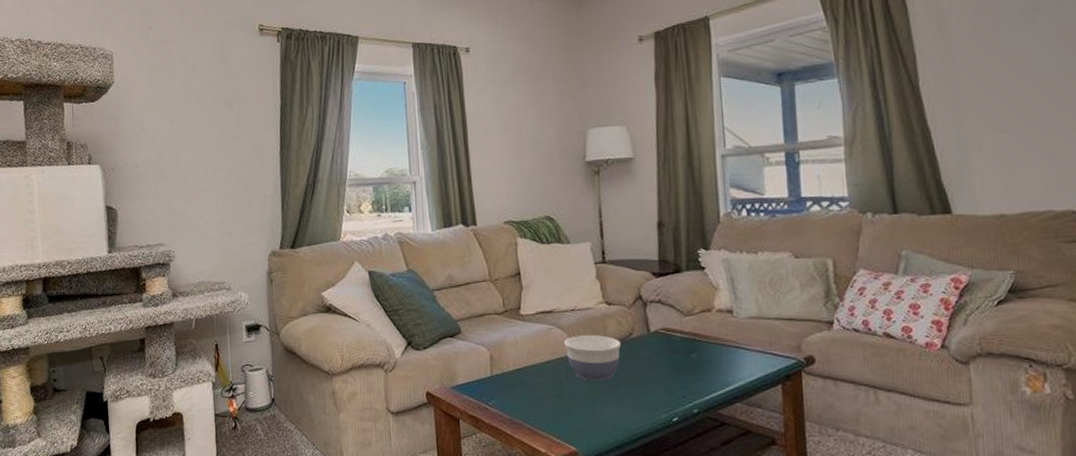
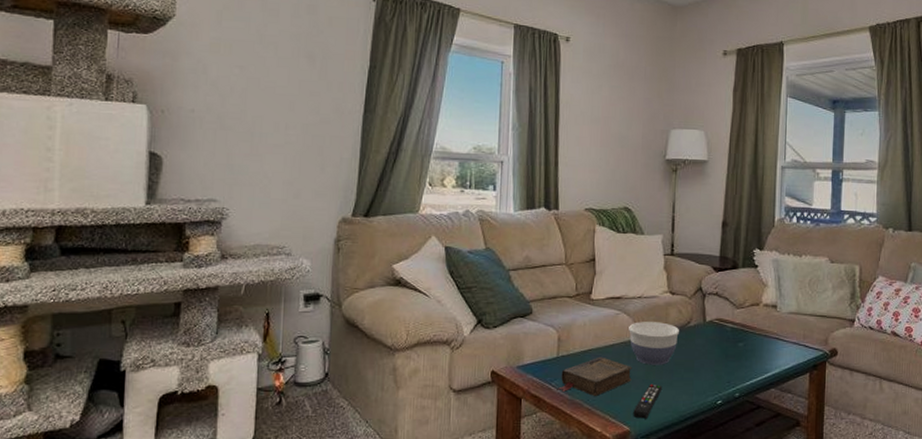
book: none [494,374,573,415] -> present [557,356,632,396]
remote control: none [578,401,609,438] -> present [633,383,663,419]

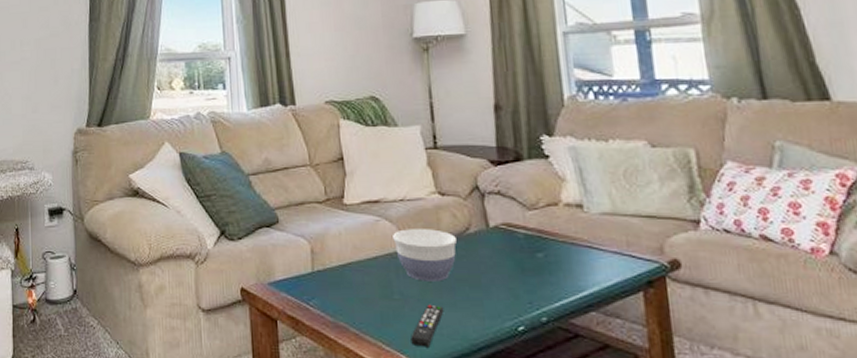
book: present [557,356,632,396] -> none [316,271,404,318]

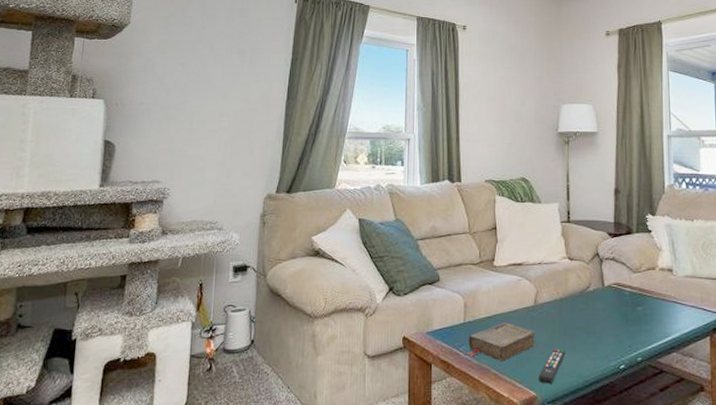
book: none [316,271,404,318] -> present [465,322,536,361]
bowl: present [393,229,457,282] -> none [531,287,579,330]

